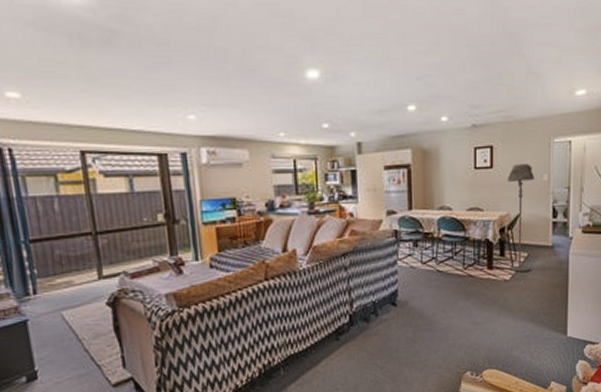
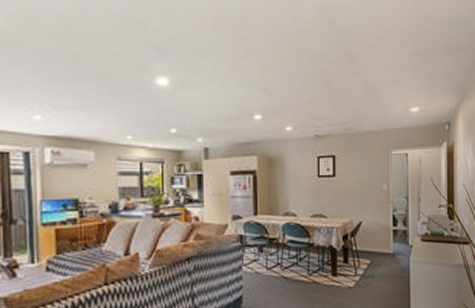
floor lamp: present [507,164,535,272] -> none [349,174,375,279]

